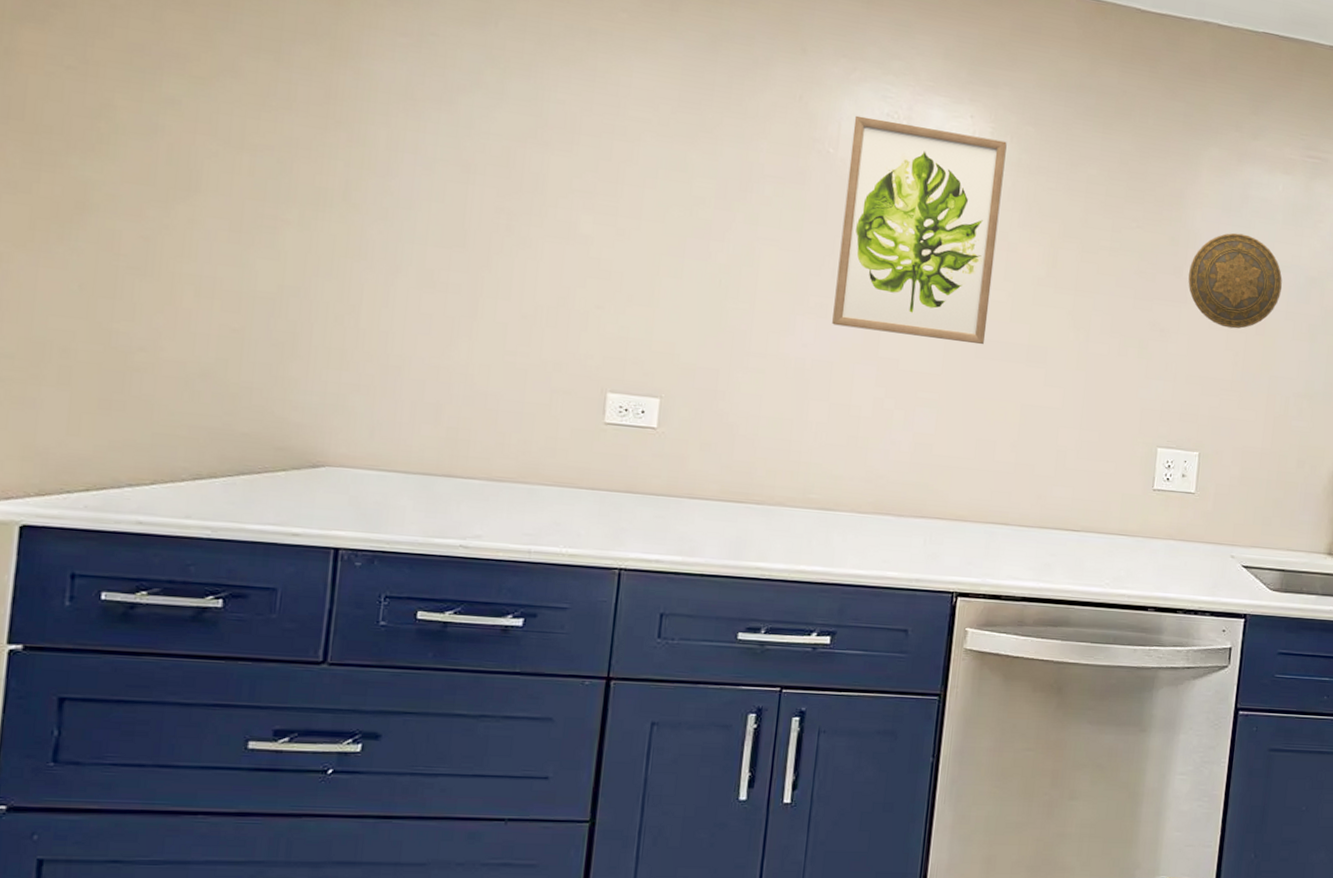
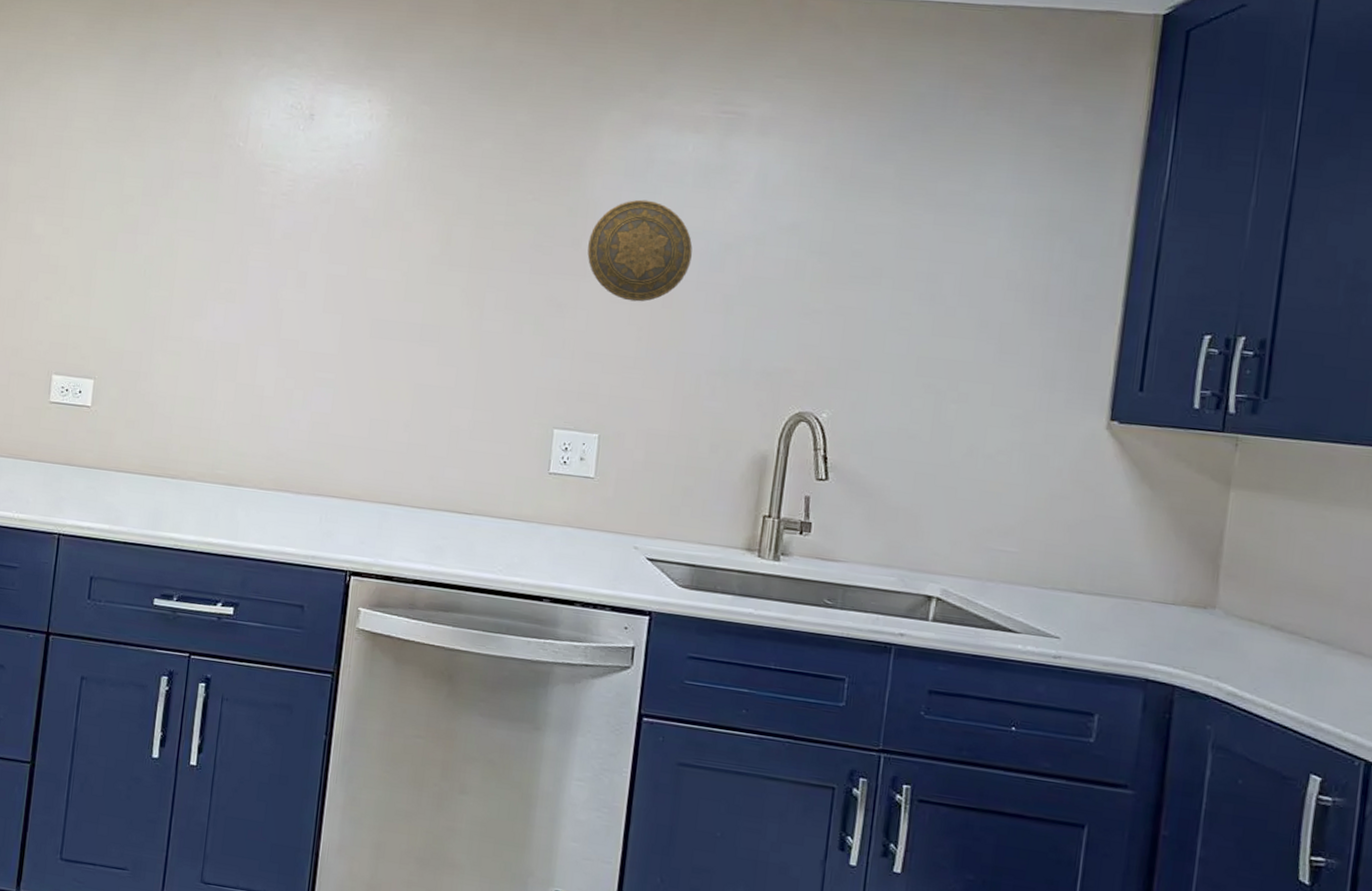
wall art: present [832,115,1007,345] -> none [240,109,403,325]

